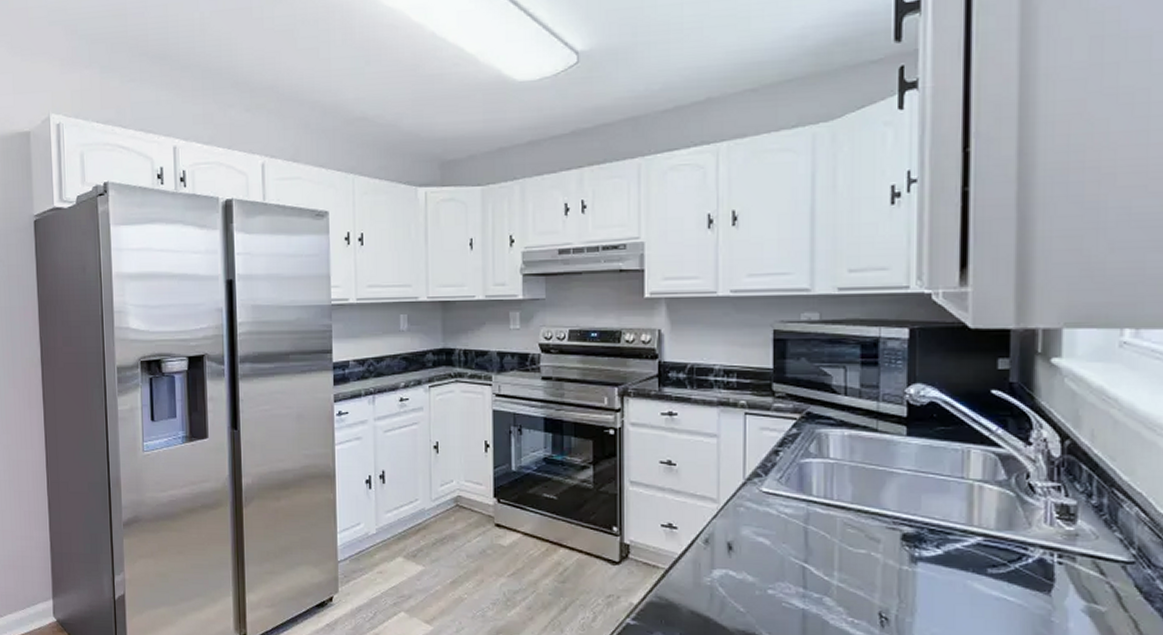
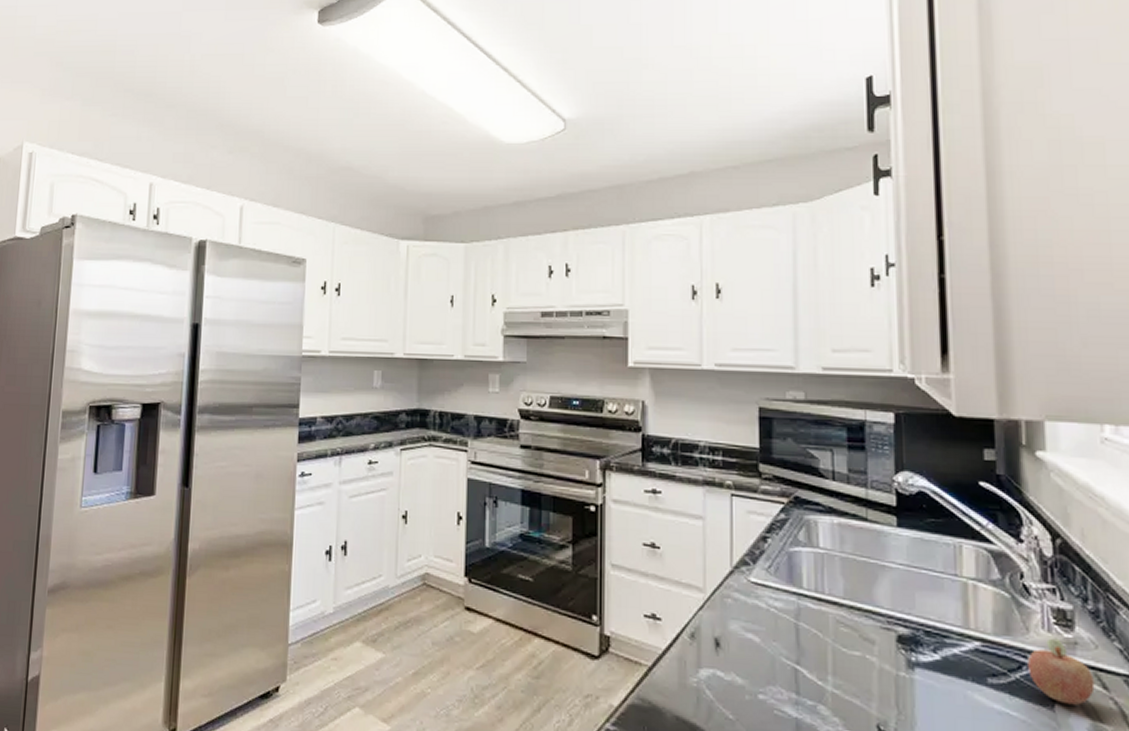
fruit: none [1028,531,1092,590] -> present [1028,638,1095,705]

